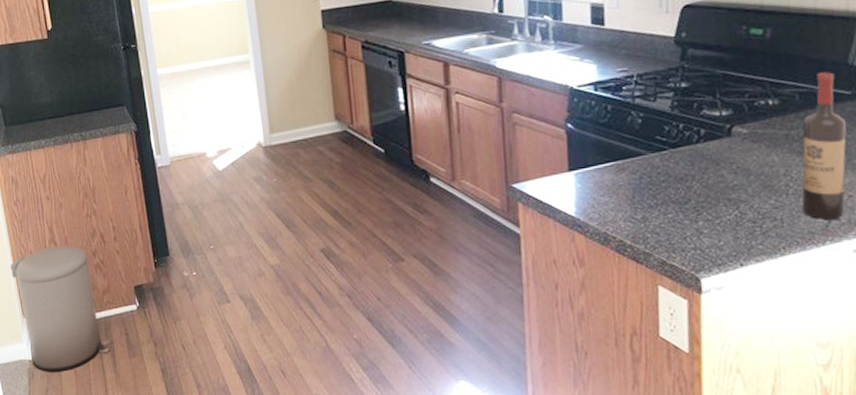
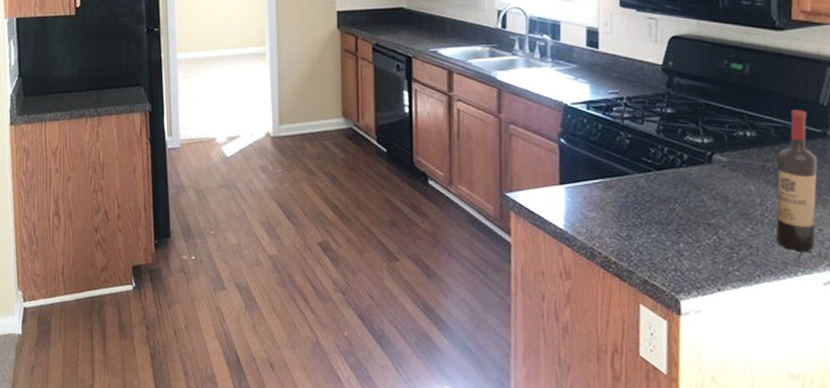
pedal bin: present [10,245,113,372] -> none [11,219,105,349]

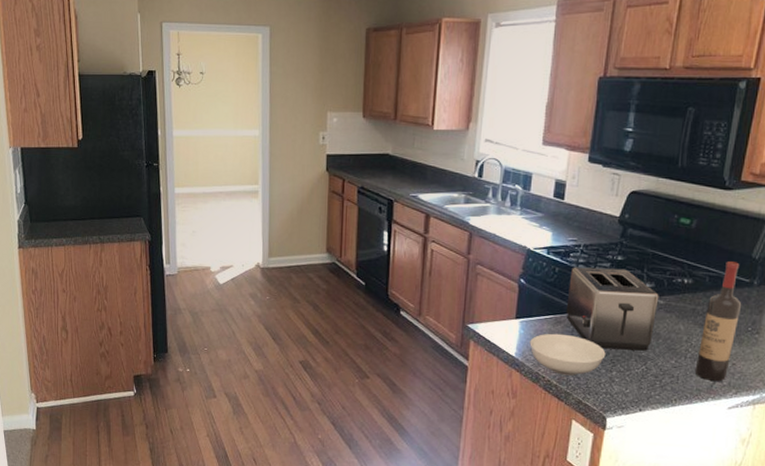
bowl: none [579,200,669,250] -> present [529,333,606,376]
toaster: none [615,122,721,218] -> present [566,267,659,351]

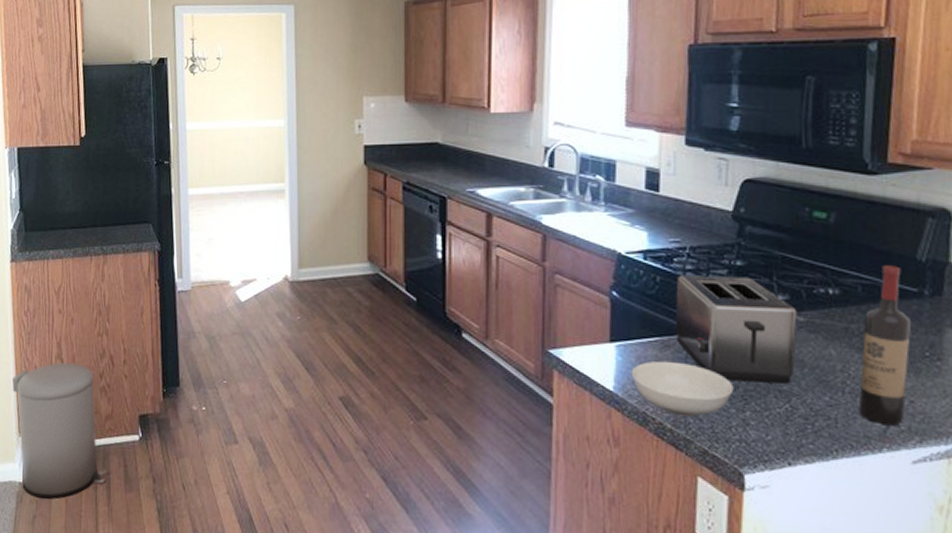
pedal bin: none [24,333,110,442] -> present [12,362,110,499]

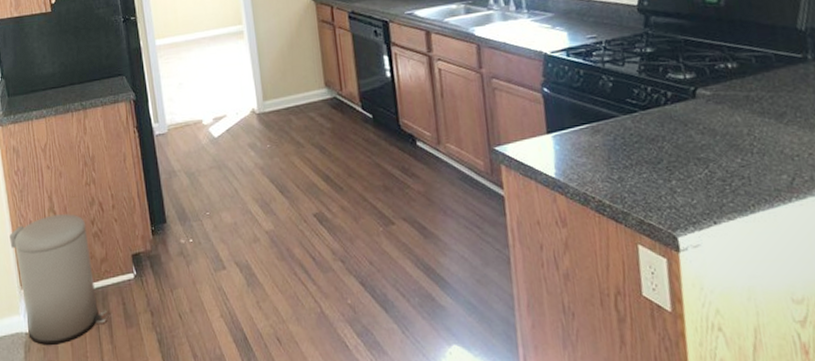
bowl: present [631,360,734,417] -> none [568,144,659,193]
toaster: present [675,275,798,384] -> none [598,61,709,155]
wine bottle: present [858,265,912,425] -> none [761,36,806,177]

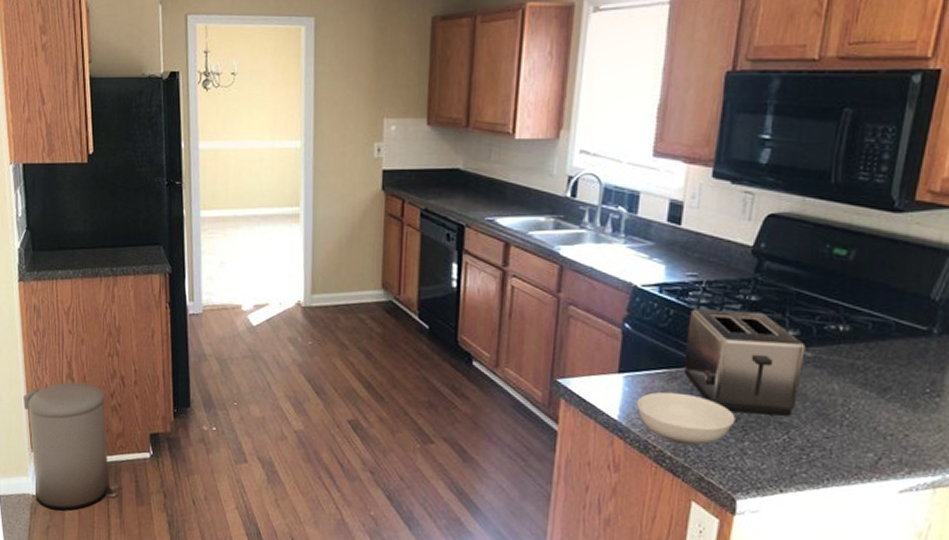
bowl: none [568,144,659,193] -> present [636,391,736,446]
toaster: none [598,61,709,155] -> present [683,309,806,416]

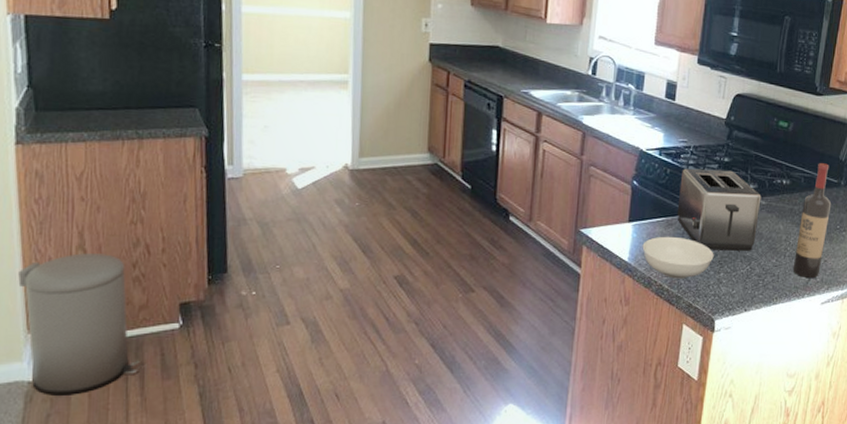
wine bottle: none [853,304,917,457] -> present [792,163,832,278]

